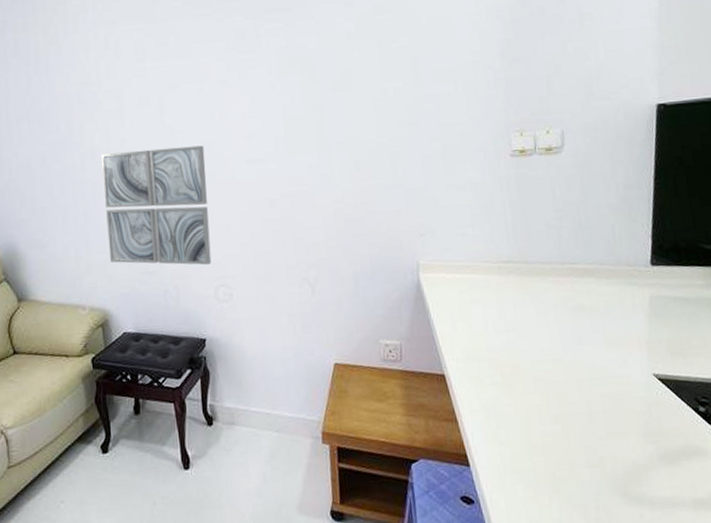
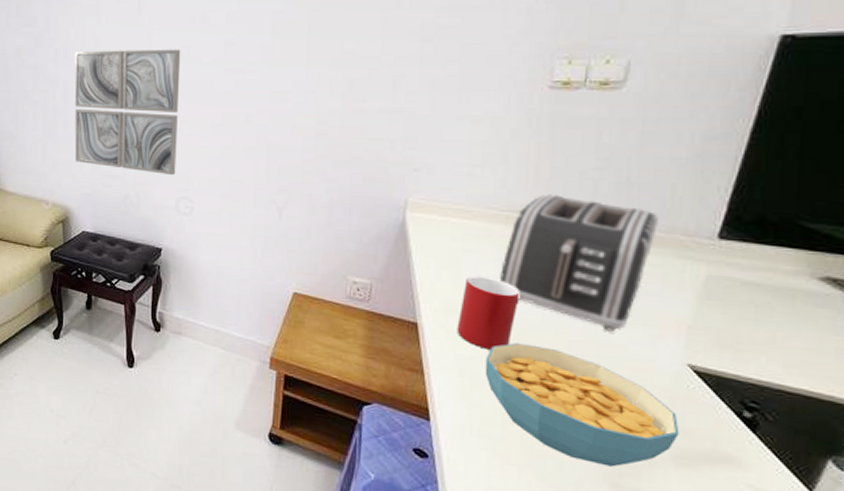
cup: none [476,322,521,389] -> present [457,275,520,350]
toaster: none [502,244,609,356] -> present [500,194,658,332]
cereal bowl: none [504,378,660,478] -> present [484,343,680,467]

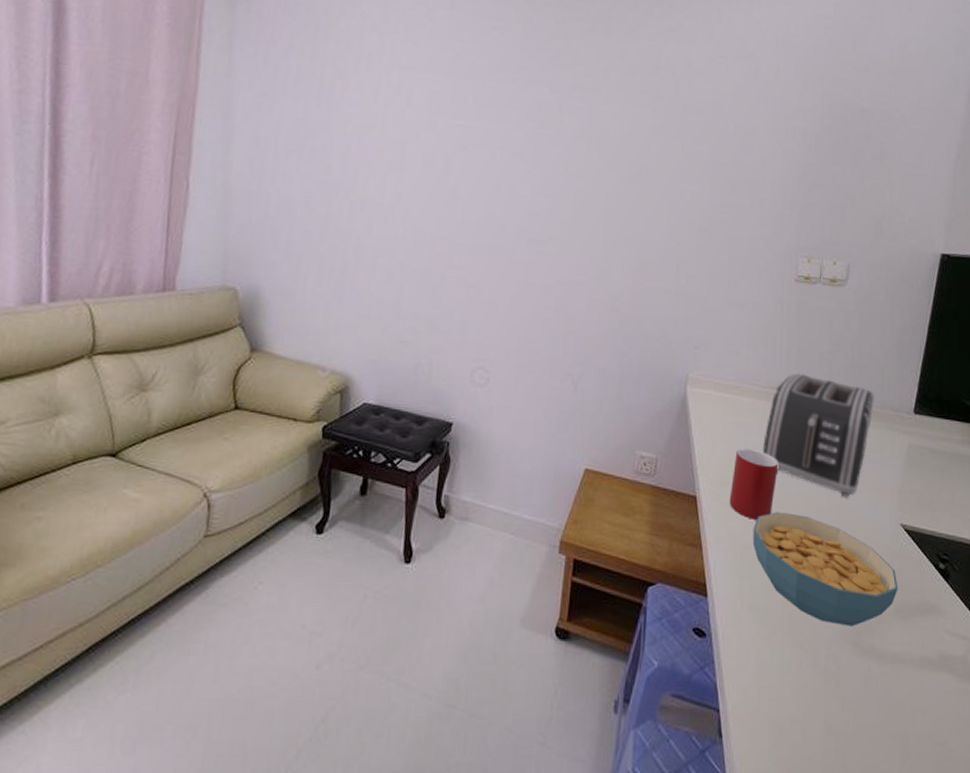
wall art: present [74,49,181,176] -> none [362,206,486,344]

